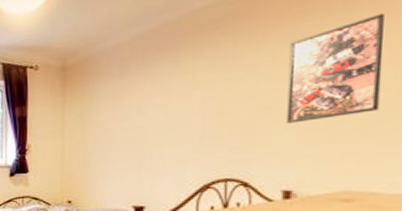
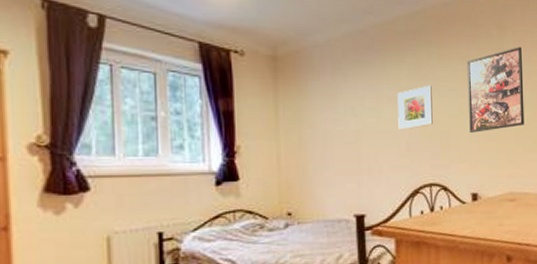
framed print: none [189,75,237,125] -> present [397,85,433,130]

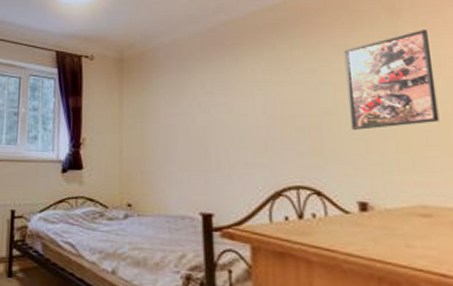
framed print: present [397,85,433,130] -> none [252,78,299,126]

